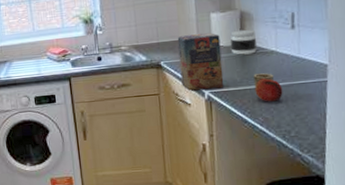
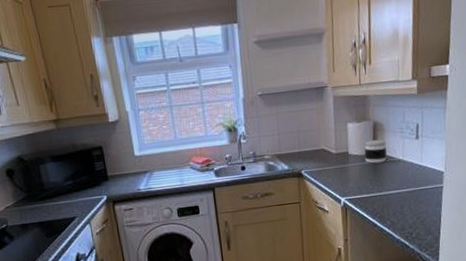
cereal box: present [177,33,274,91] -> none [317,142,401,199]
fruit: present [255,78,283,102] -> none [384,185,407,207]

